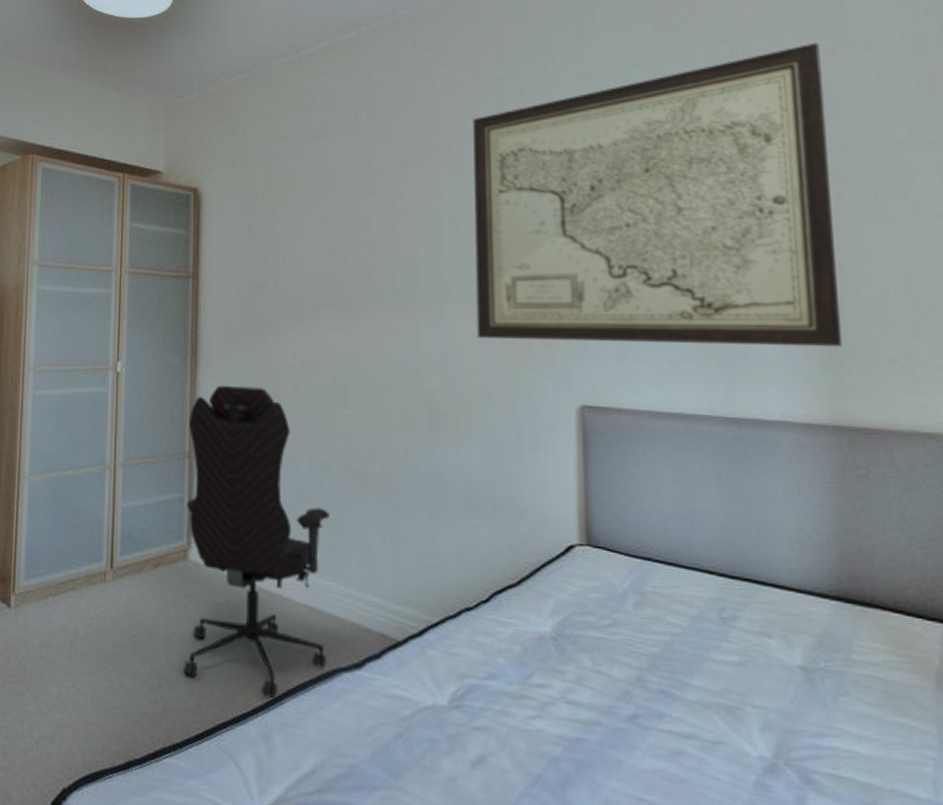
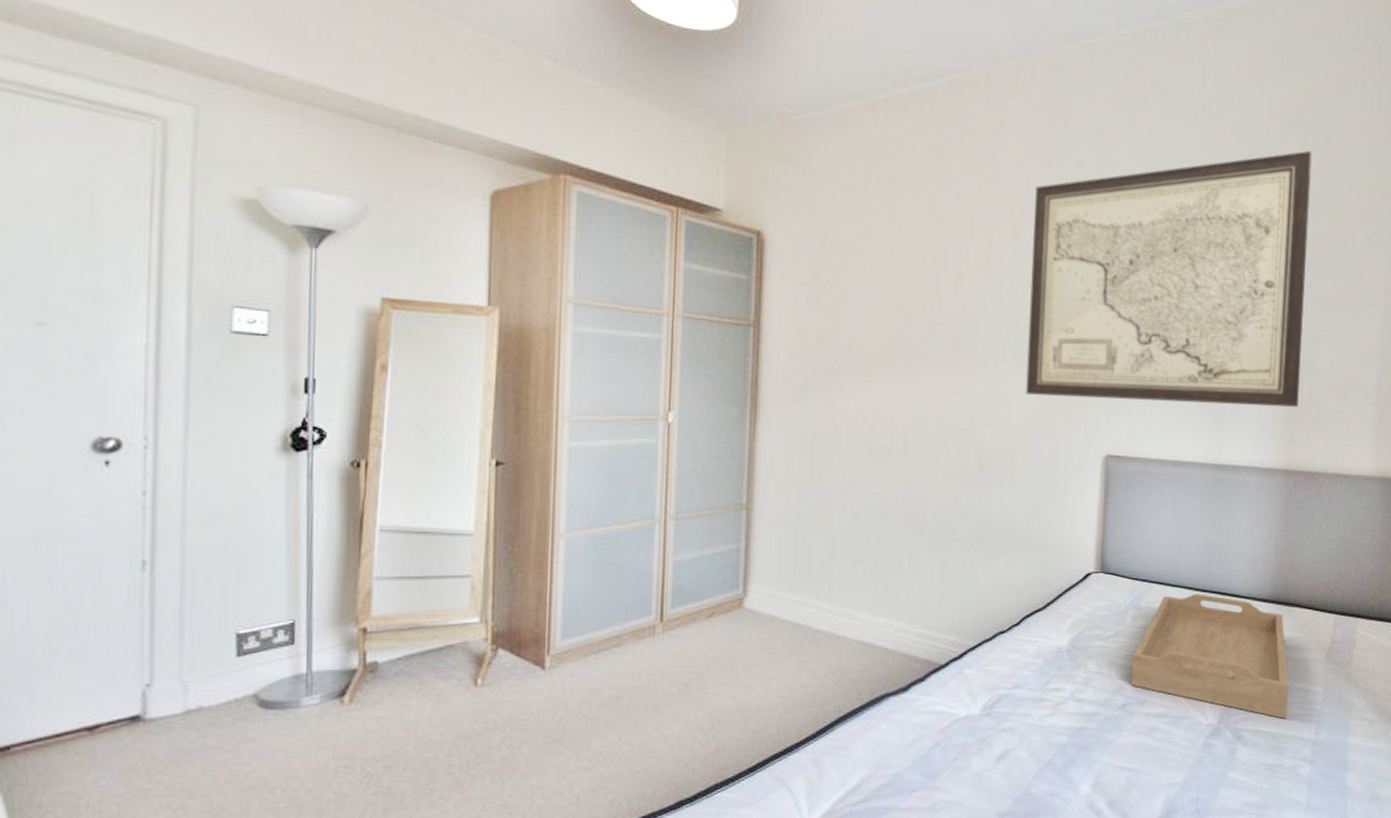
office chair: present [183,385,330,698] -> none [737,436,885,726]
serving tray: none [639,579,882,764] -> present [1131,594,1289,719]

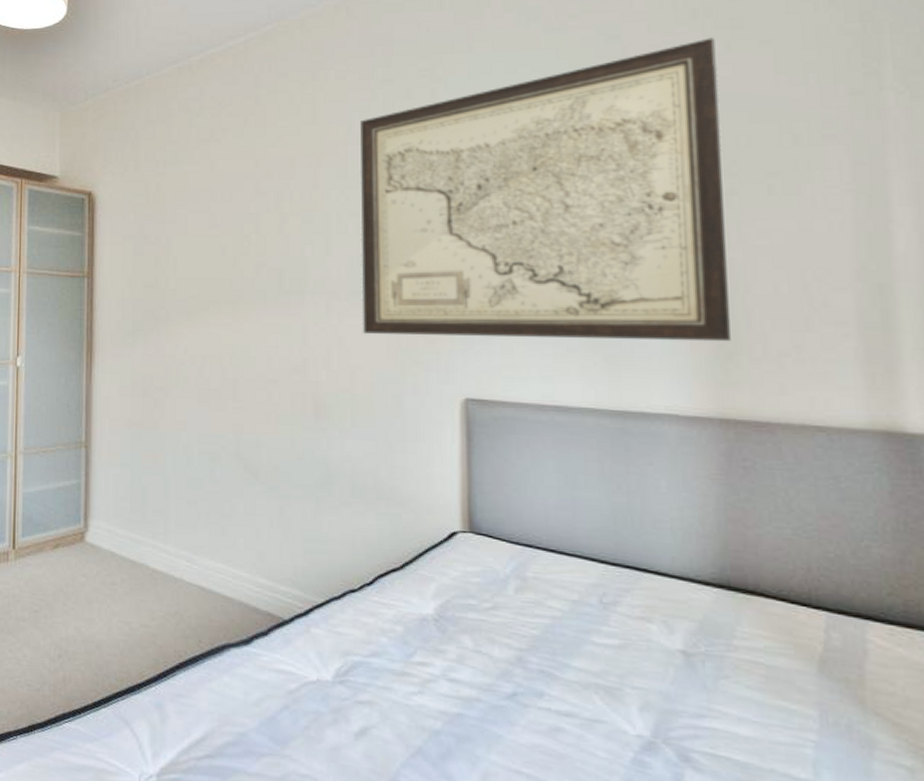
serving tray: present [1131,594,1289,719] -> none [520,565,761,745]

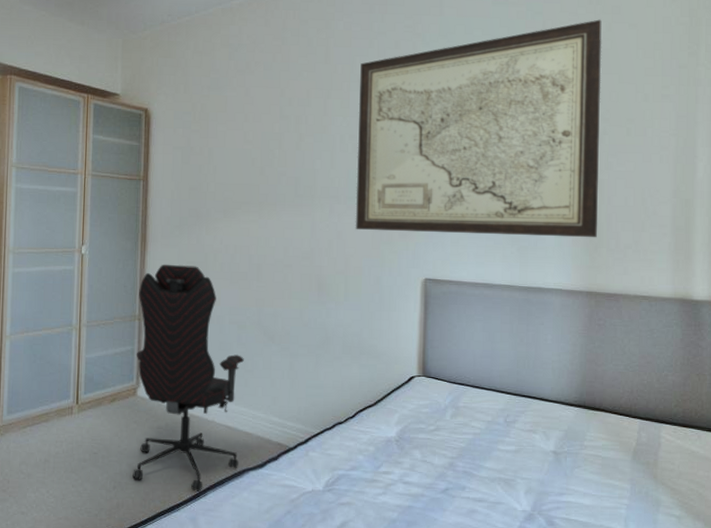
office chair: none [82,378,219,670] -> present [132,264,244,492]

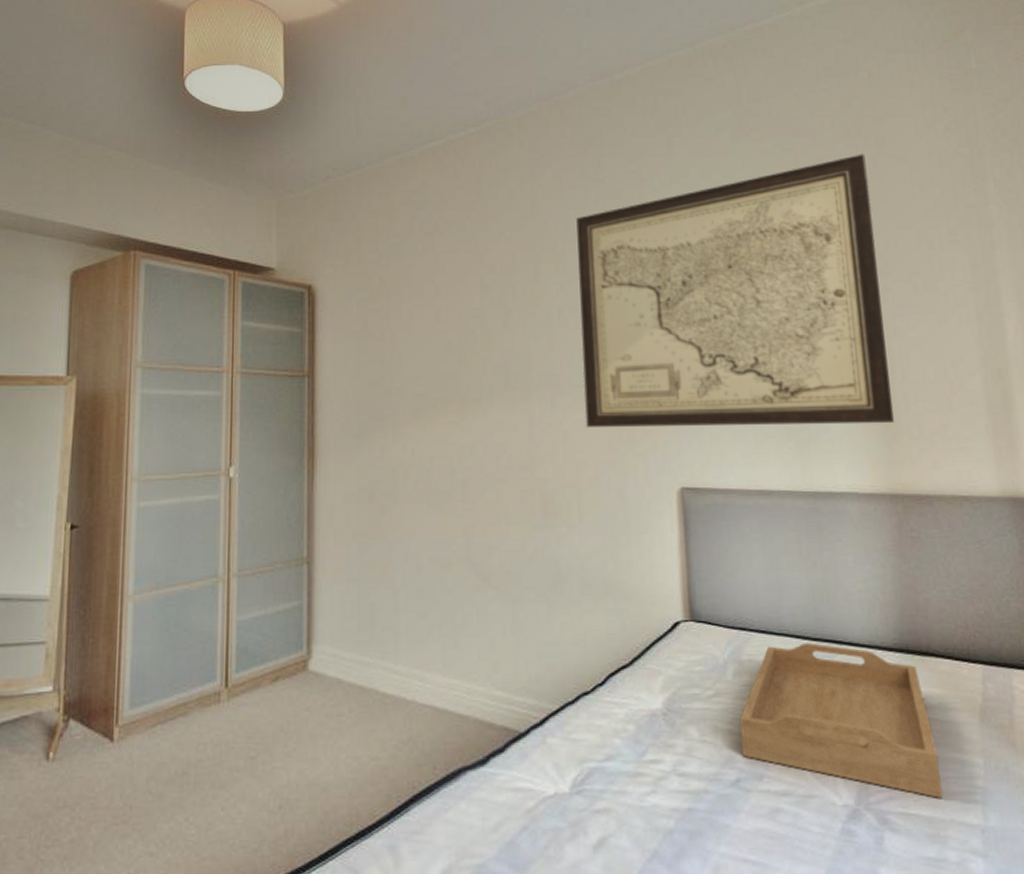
office chair: present [132,264,244,492] -> none [305,485,451,806]
serving tray: none [452,397,597,510] -> present [740,643,942,798]

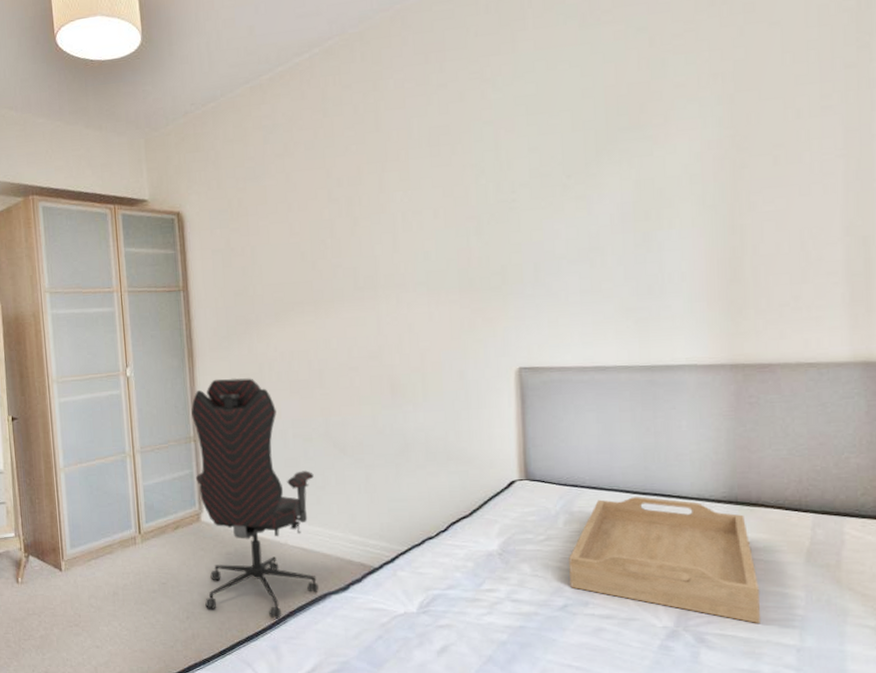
office chair: none [305,485,451,806] -> present [191,378,319,619]
wall art: present [576,154,894,427] -> none [419,23,740,319]

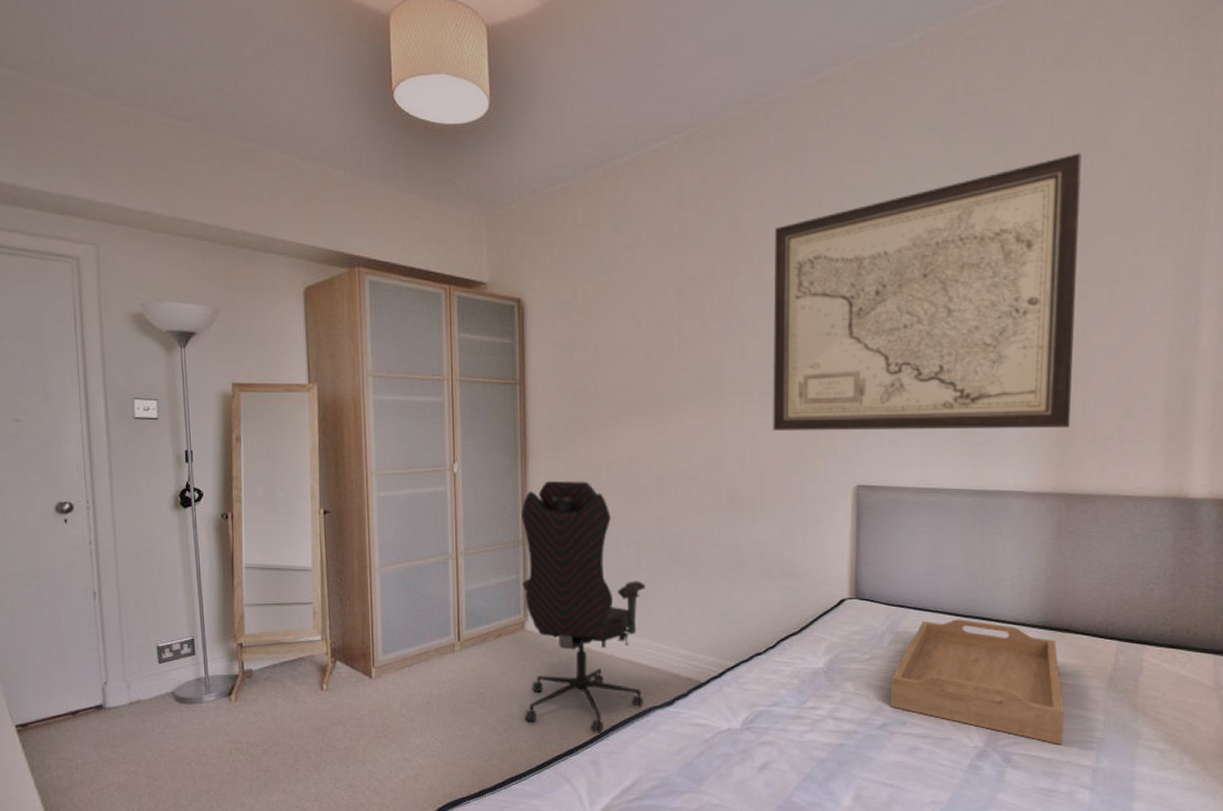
wall art: none [419,23,740,319] -> present [772,153,1082,430]

